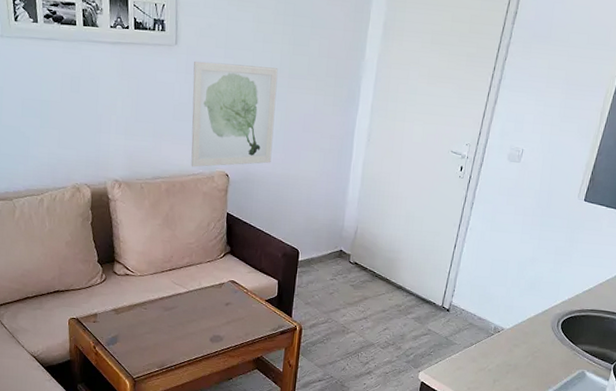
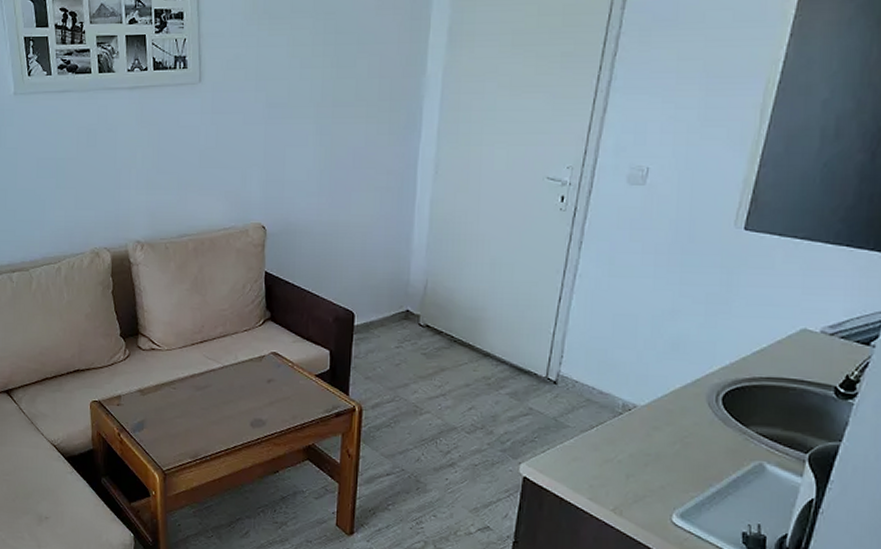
wall art: present [191,61,278,167] -> none [220,97,320,221]

